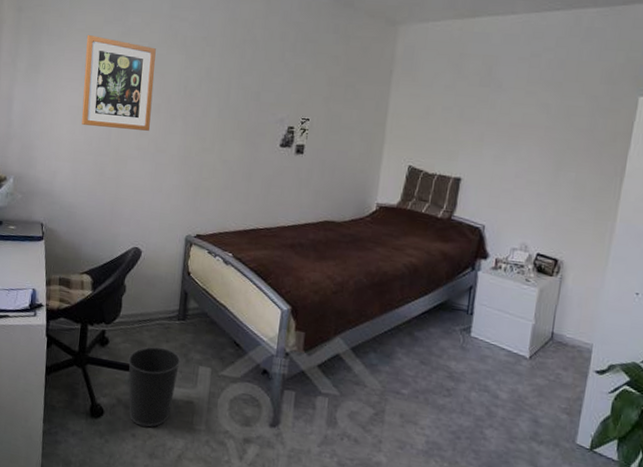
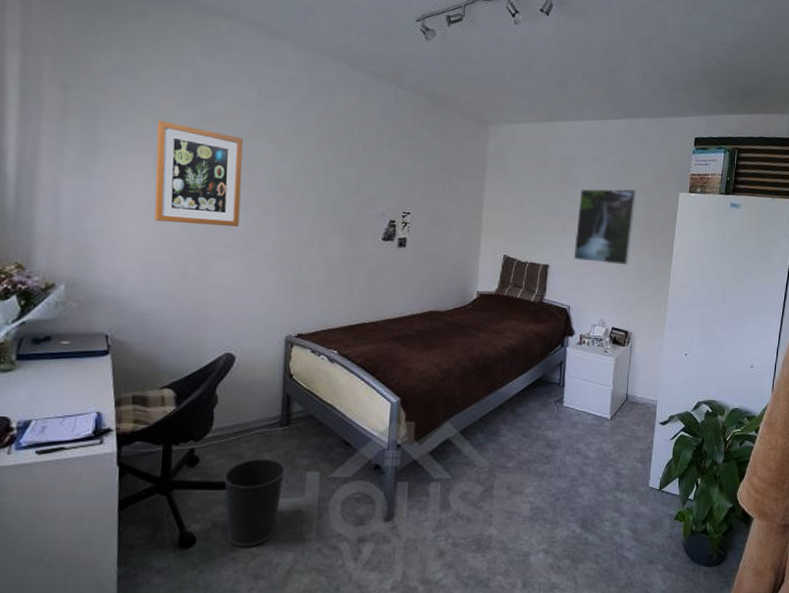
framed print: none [492,92,580,183] -> present [573,188,637,266]

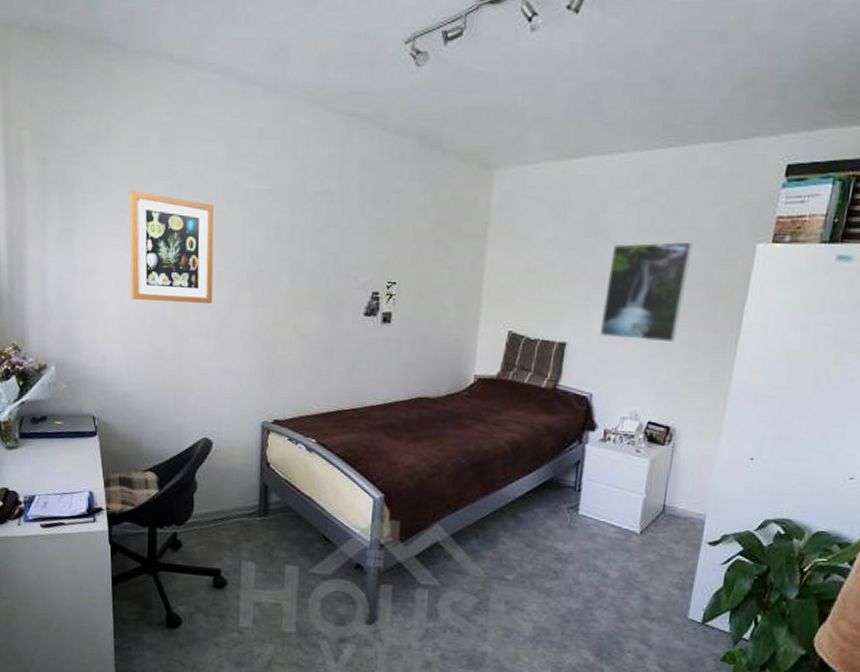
wastebasket: present [223,458,286,547] -> none [205,547,265,634]

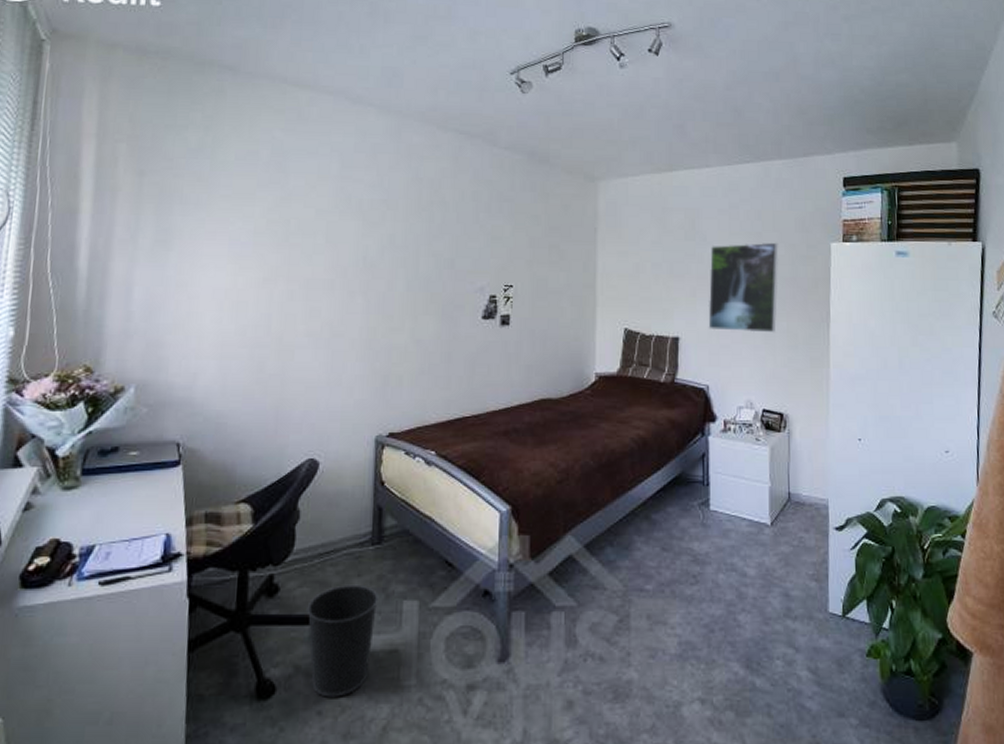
wall art: present [129,190,214,303] -> none [230,201,325,312]
wastebasket: none [205,547,265,634] -> present [306,584,379,697]

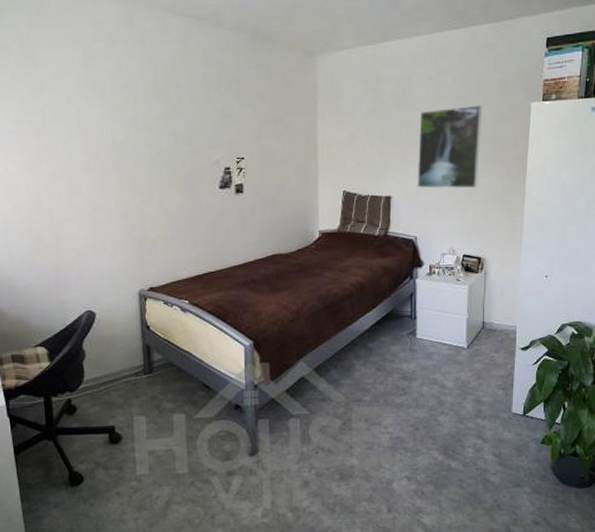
wastebasket: present [306,584,379,697] -> none [99,403,154,483]

